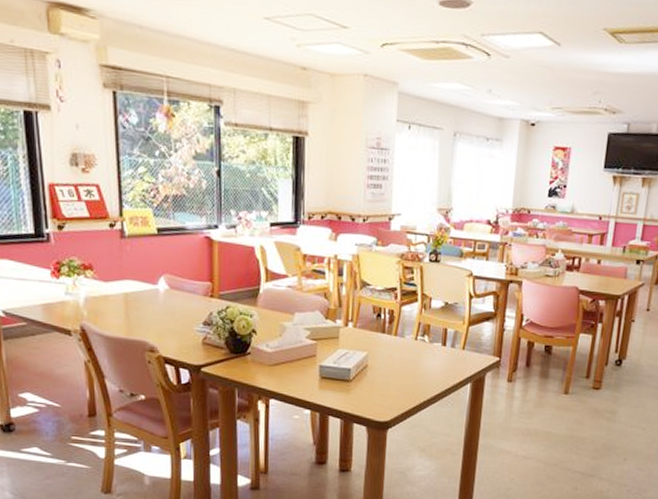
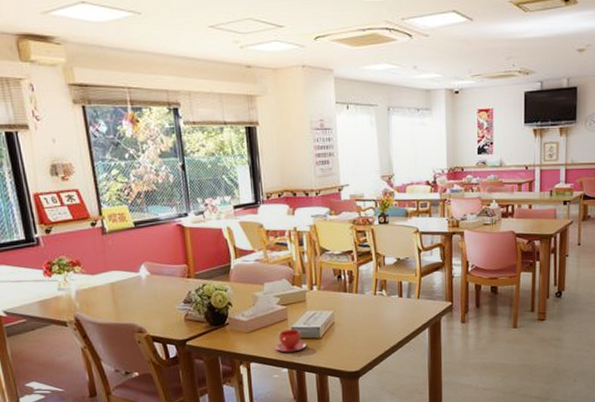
teacup: none [299,367,334,393] -> present [275,329,306,353]

